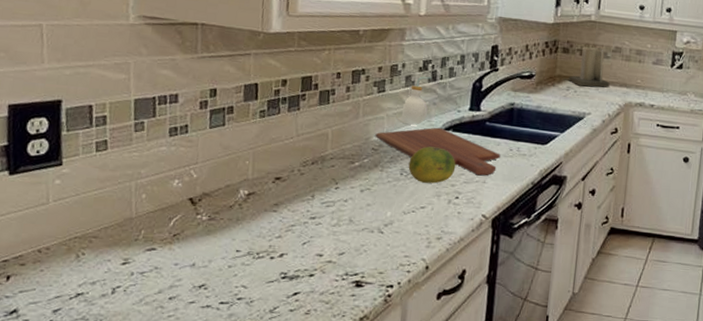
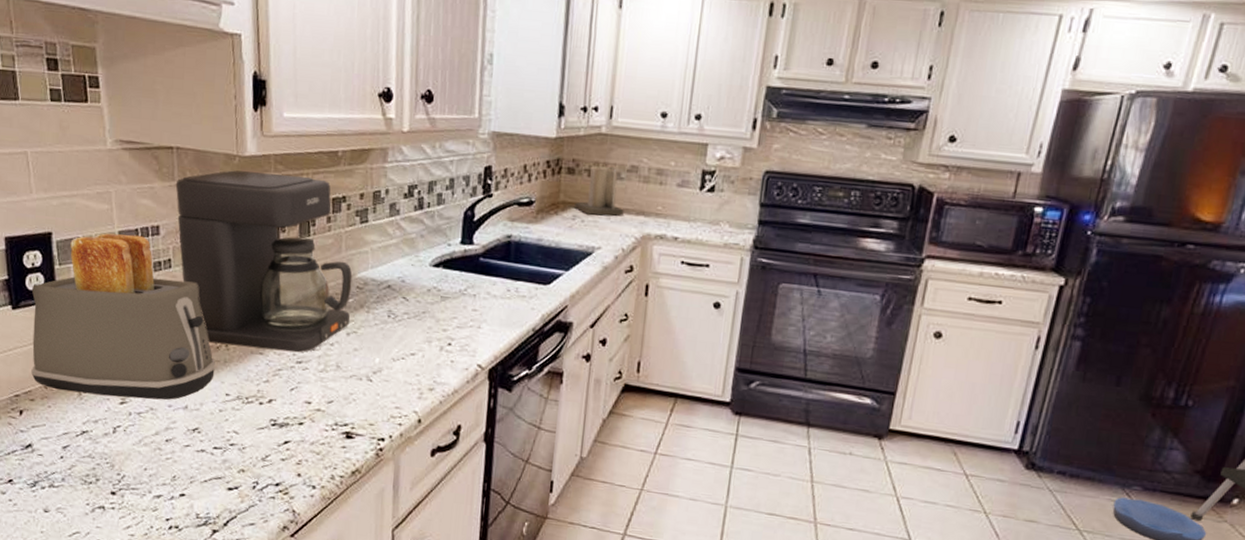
toaster: none [24,101,228,259] -> present [31,233,215,400]
coffee maker: none [197,45,368,209] -> present [175,170,353,353]
cutting board: present [375,127,501,176] -> none [359,263,497,320]
soap dispenser: present [396,76,433,126] -> none [381,204,419,262]
fruit: present [408,146,456,184] -> none [396,285,448,328]

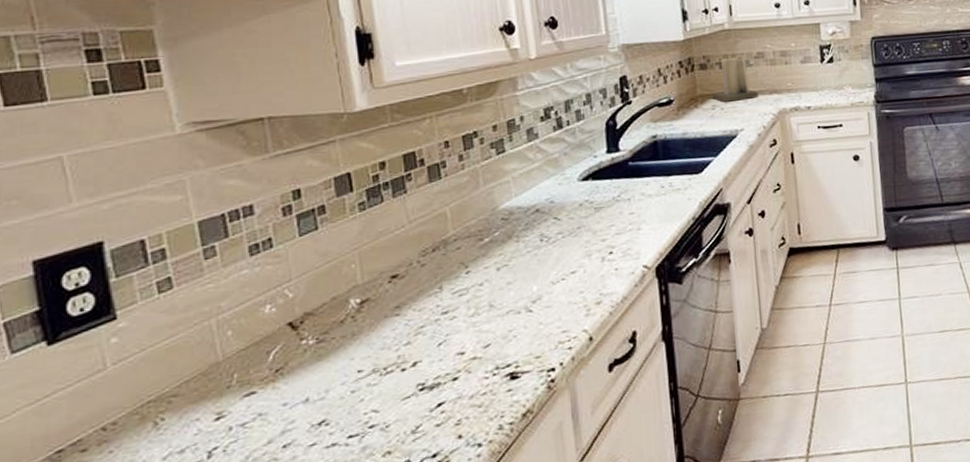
toaster: present [31,233,215,400] -> none [78,220,341,429]
coffee maker: present [175,170,353,353] -> none [270,119,499,319]

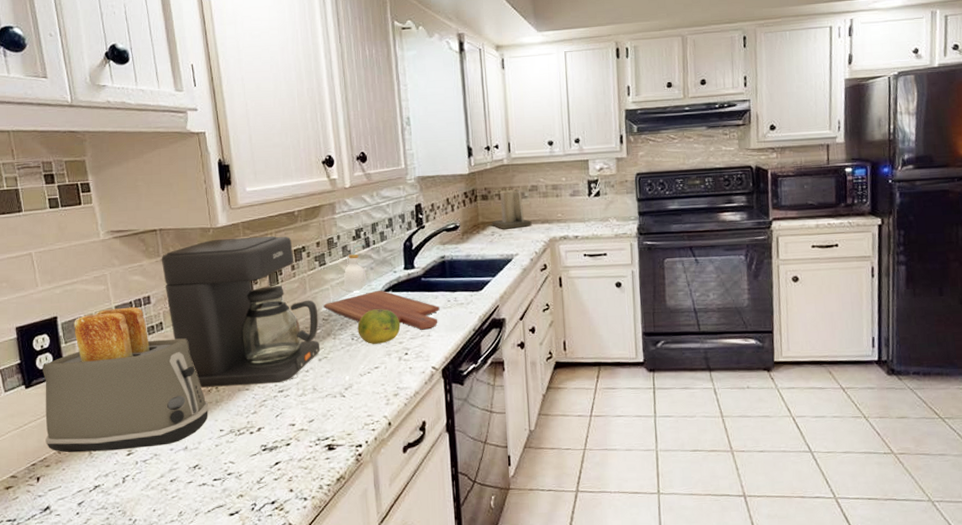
toaster: none [78,220,341,429] -> present [43,306,209,453]
coffee maker: none [270,119,499,319] -> present [161,236,321,388]
cutting board: none [502,179,652,223] -> present [323,290,440,330]
soap dispenser: none [523,124,560,185] -> present [339,243,368,293]
fruit: none [547,201,603,245] -> present [357,309,401,344]

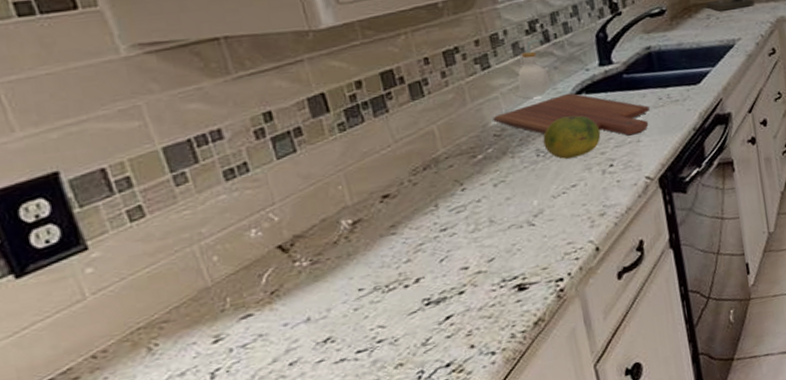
toaster: present [43,306,209,453] -> none [42,145,338,357]
coffee maker: present [161,236,321,388] -> none [232,35,495,240]

